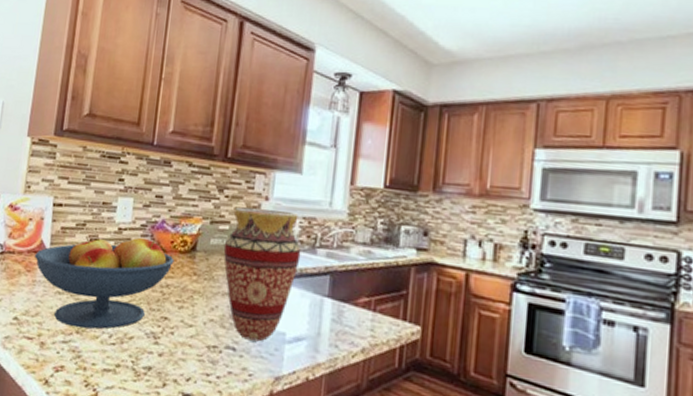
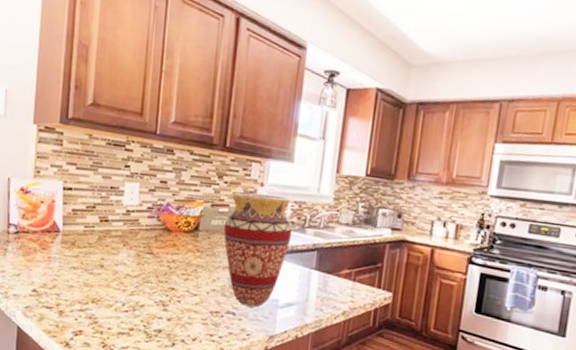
fruit bowl: present [34,236,174,329] -> none [48,217,179,299]

